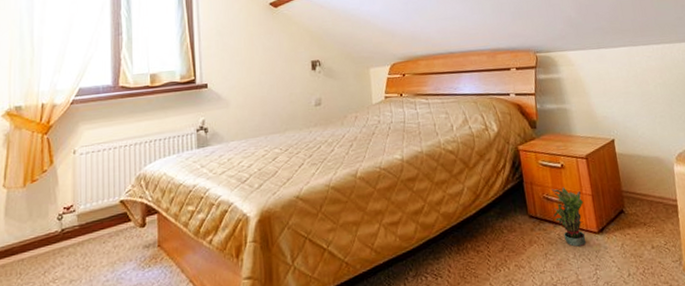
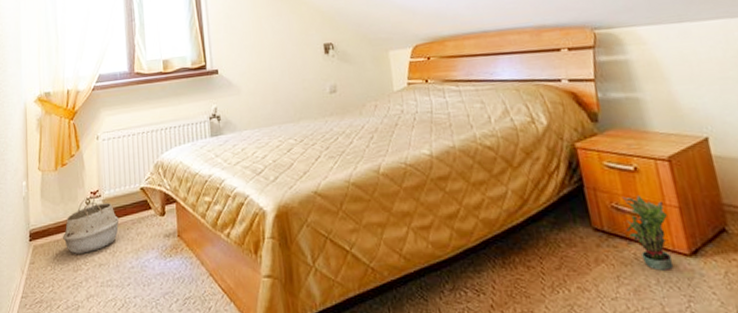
woven basket: none [28,211,95,272] -> present [62,196,119,254]

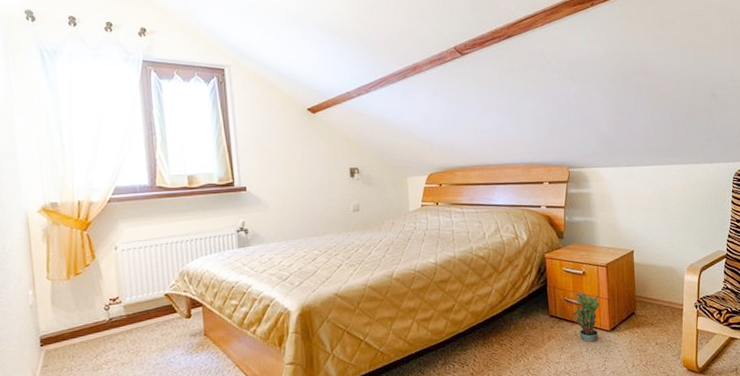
woven basket: present [62,196,119,254] -> none [78,302,143,356]

